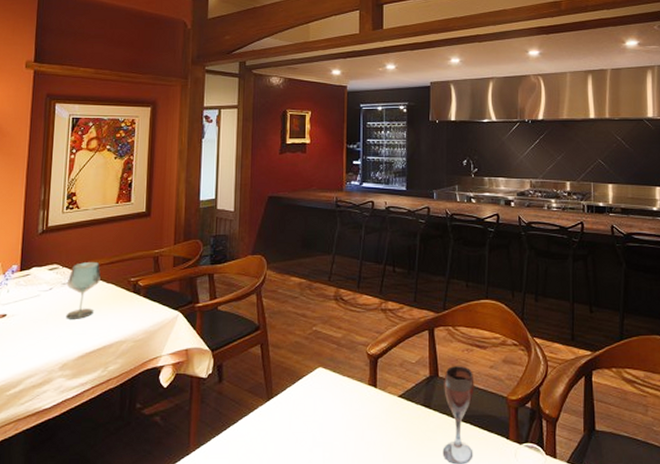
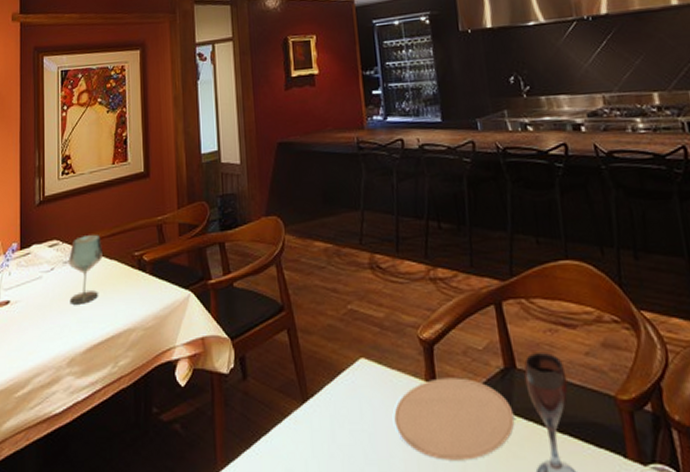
plate: none [340,383,432,443] -> present [394,377,515,460]

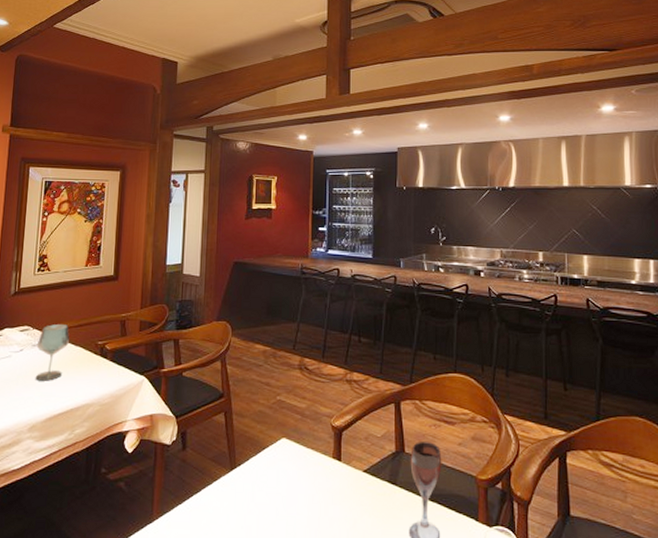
plate: present [394,377,515,460] -> none [304,456,398,519]

